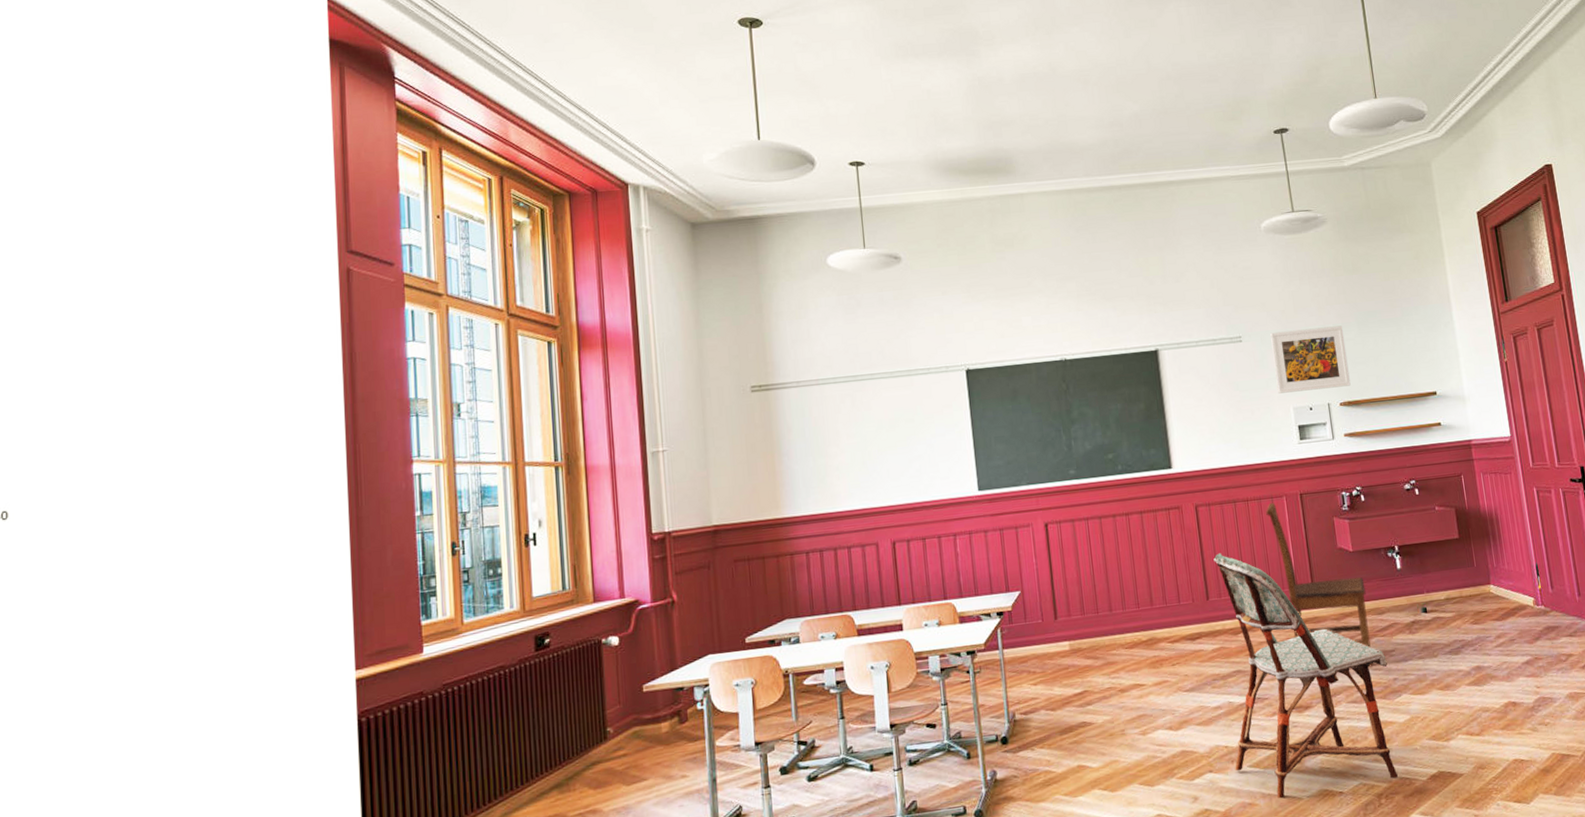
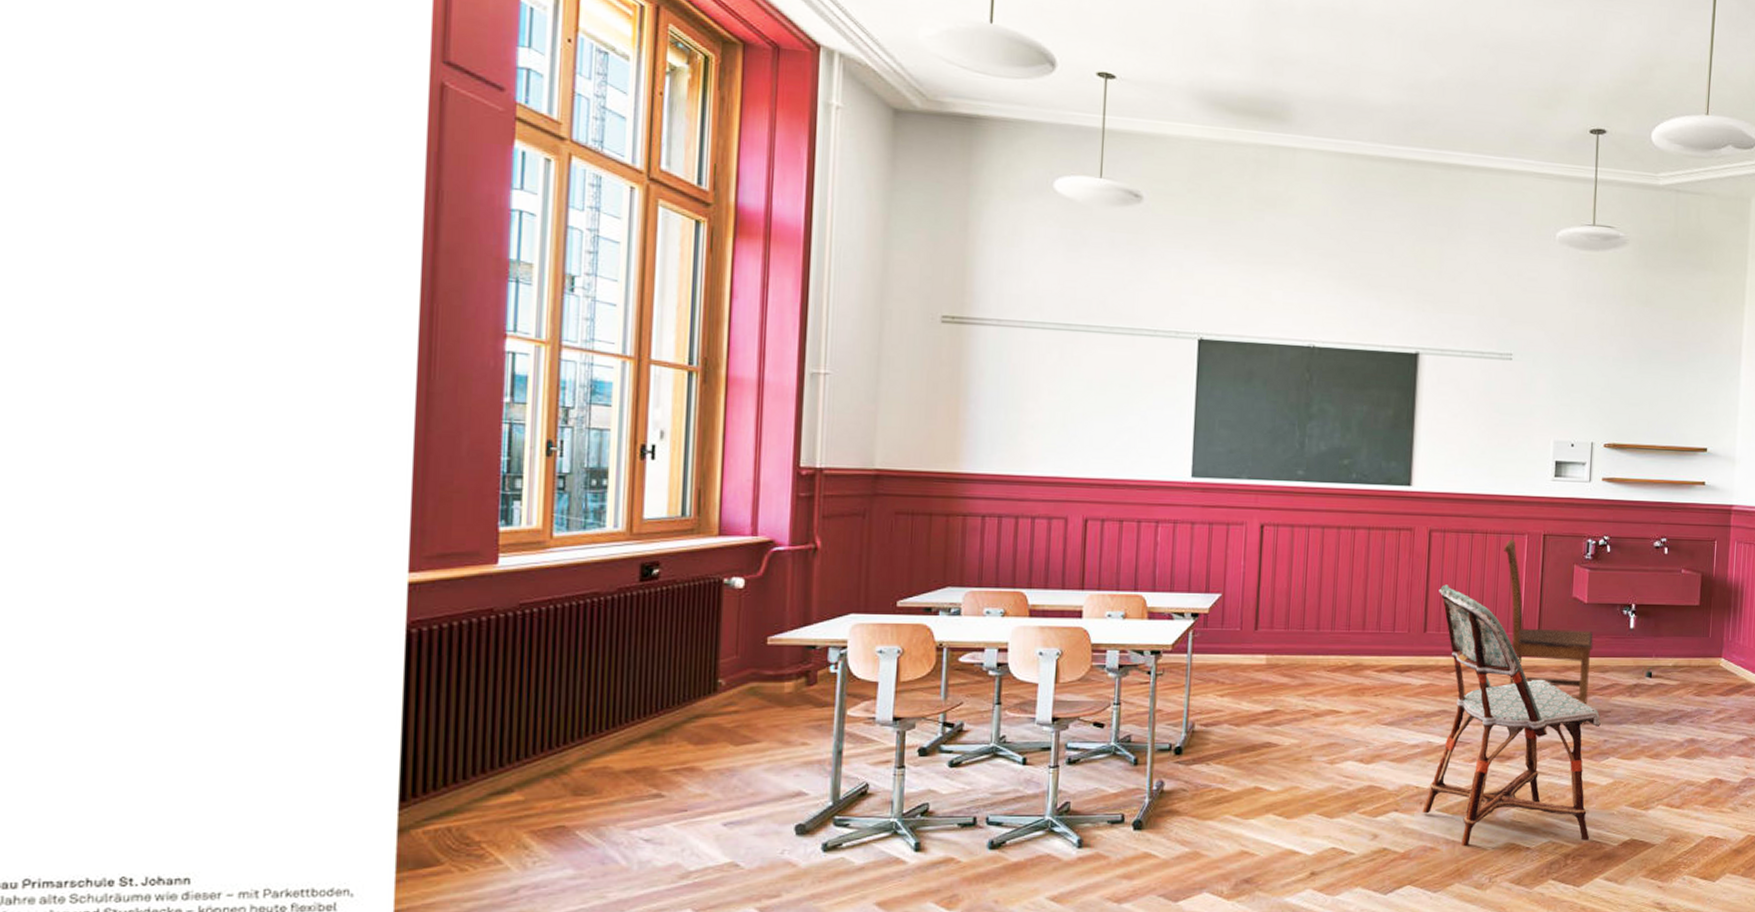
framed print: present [1270,325,1351,394] -> none [1540,355,1623,427]

